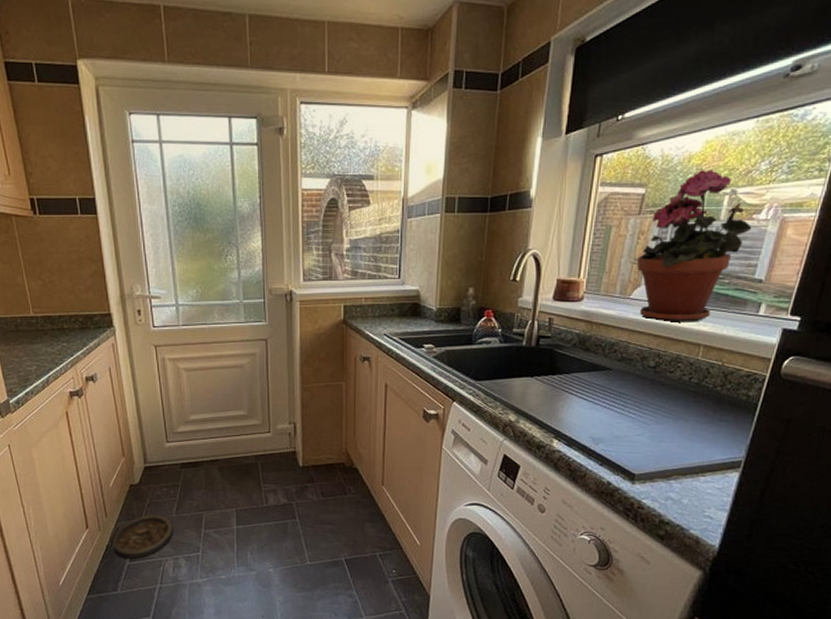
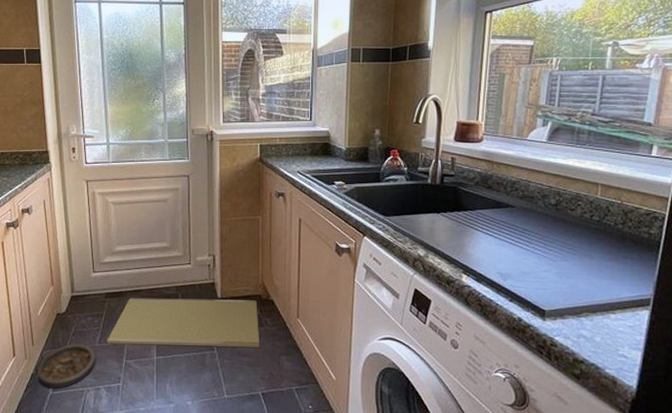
door mat: none [184,467,344,516] -> present [107,297,260,347]
potted plant: present [636,170,752,322] -> none [530,24,636,163]

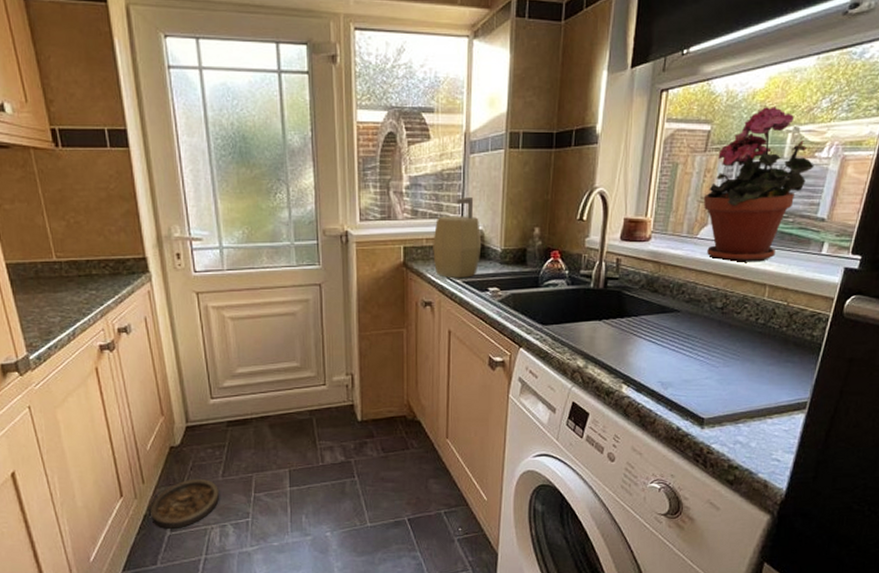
door mat: present [107,297,260,347] -> none [231,422,406,477]
soap dispenser: none [285,102,328,173] -> present [433,196,482,279]
potted plant: none [530,24,636,163] -> present [703,107,814,262]

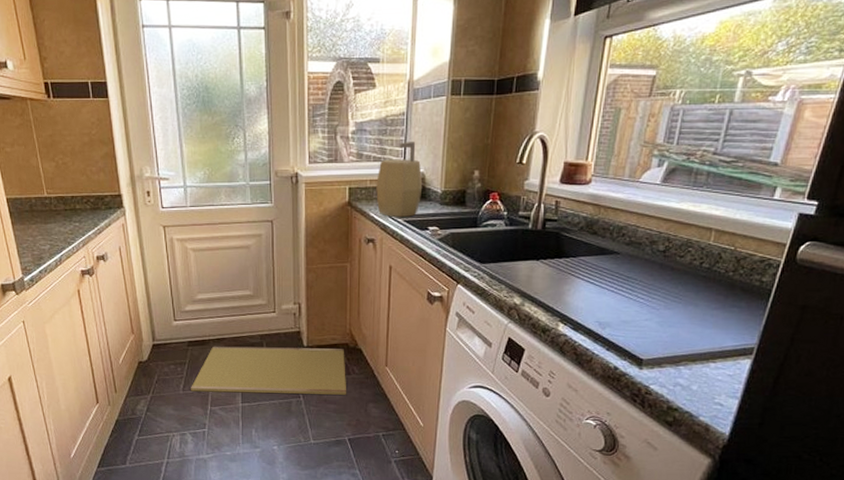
pet bowl: present [150,478,219,529] -> none [121,390,180,434]
door mat: none [231,422,406,477] -> present [191,346,347,395]
potted plant: present [703,107,814,262] -> none [646,51,768,206]

